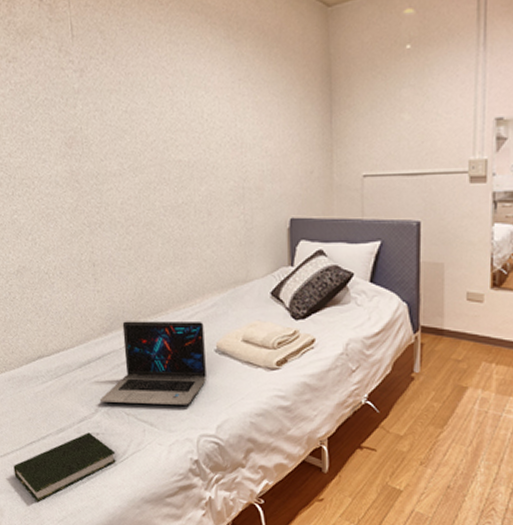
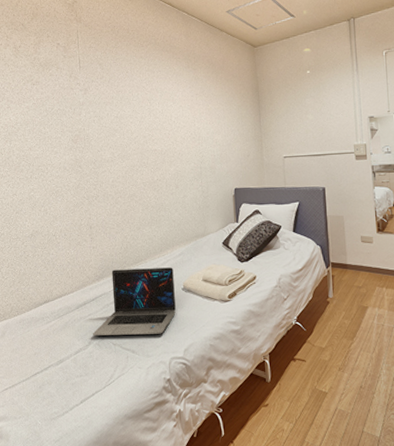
book: present [13,432,116,503] -> none [19,362,105,426]

